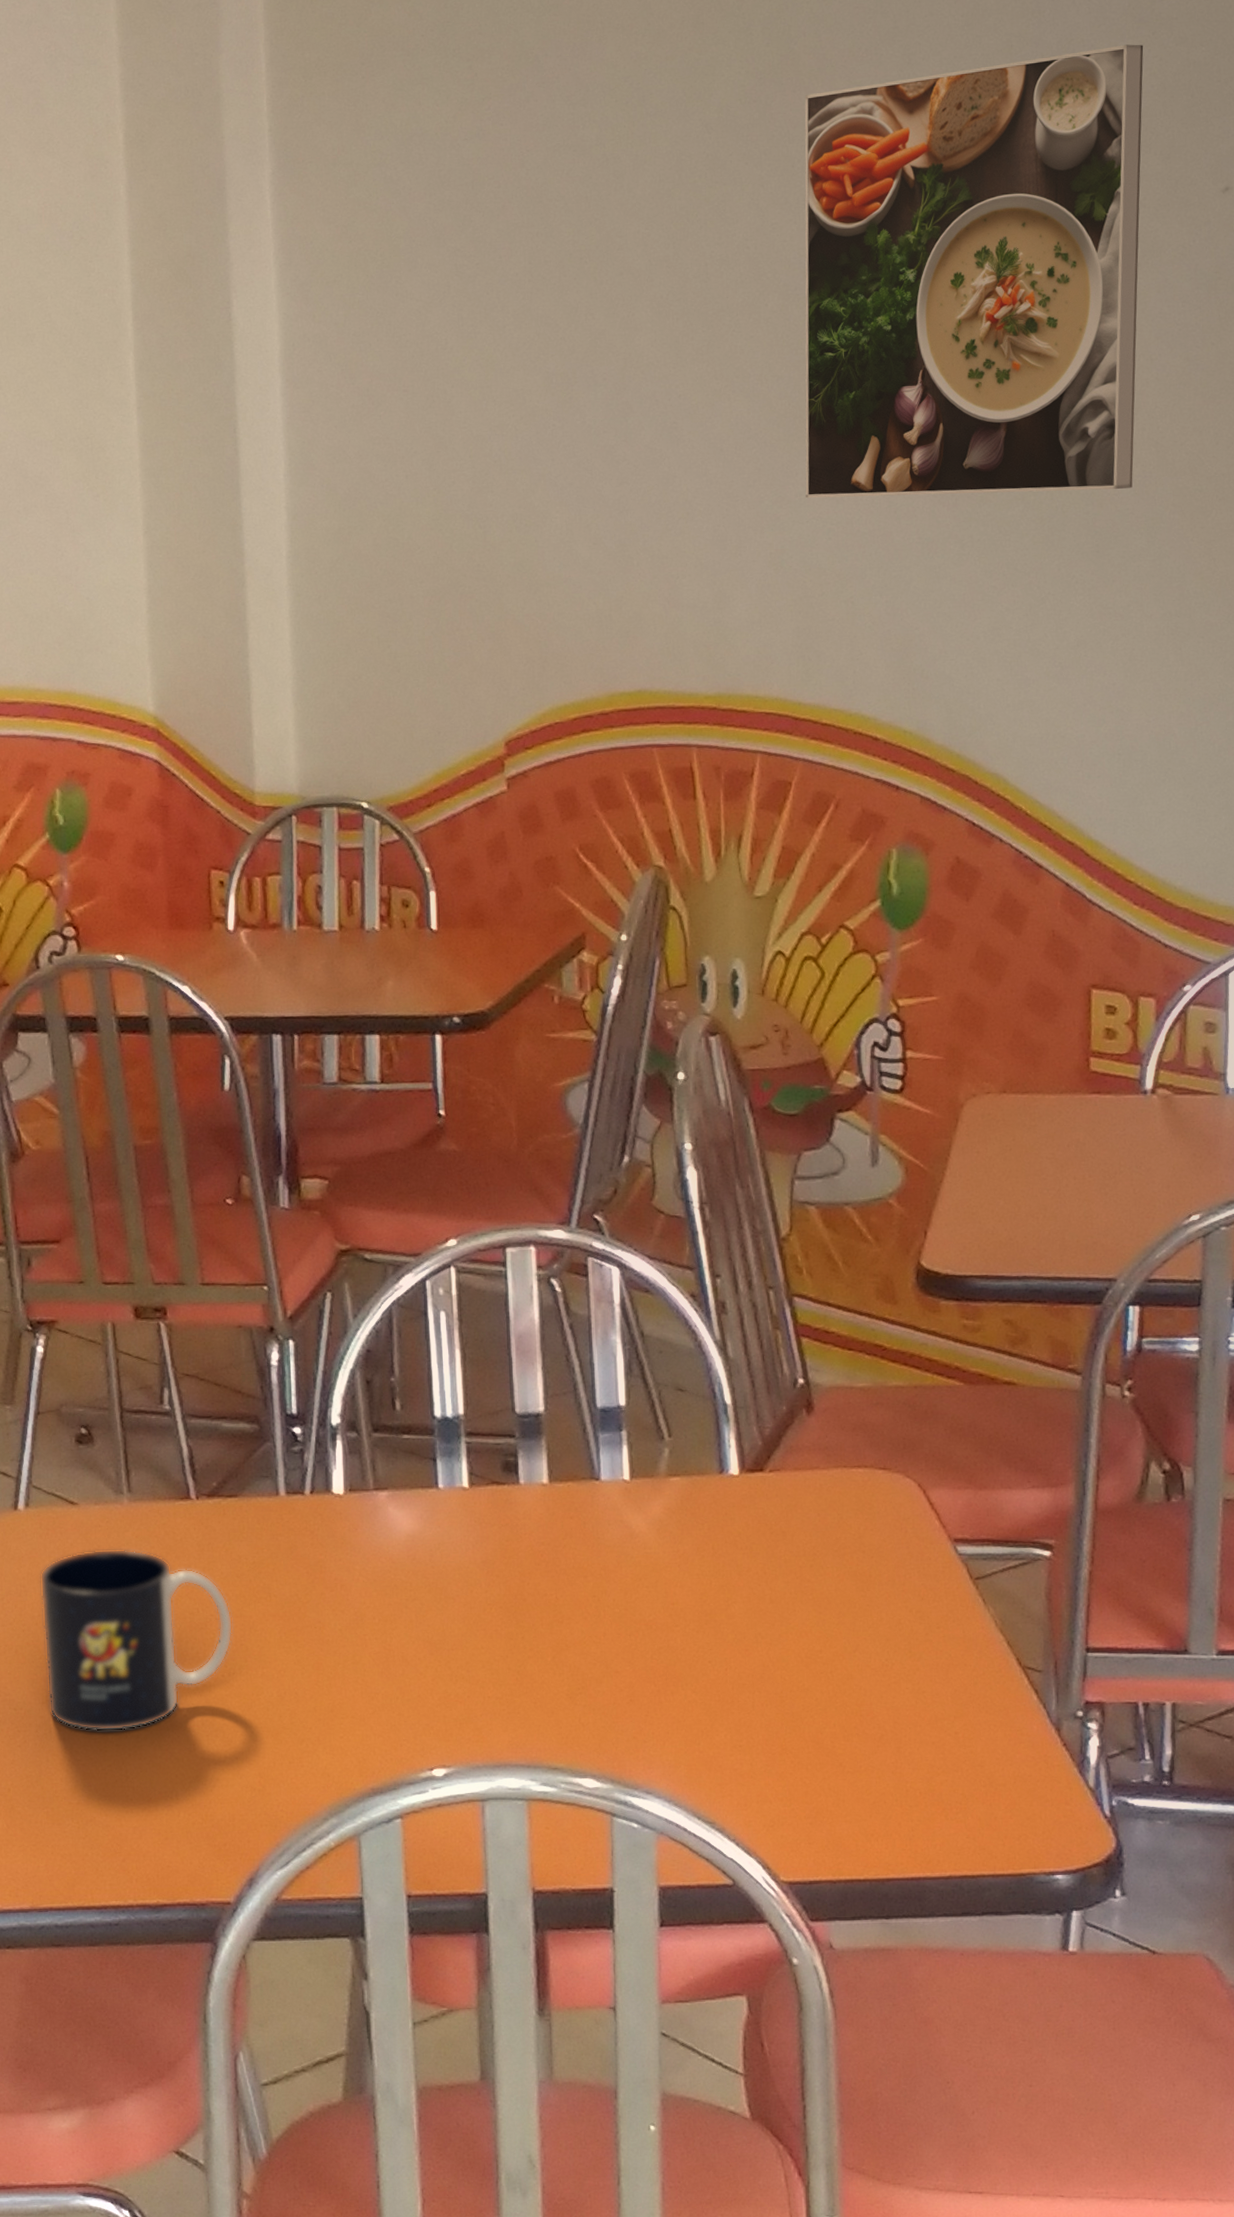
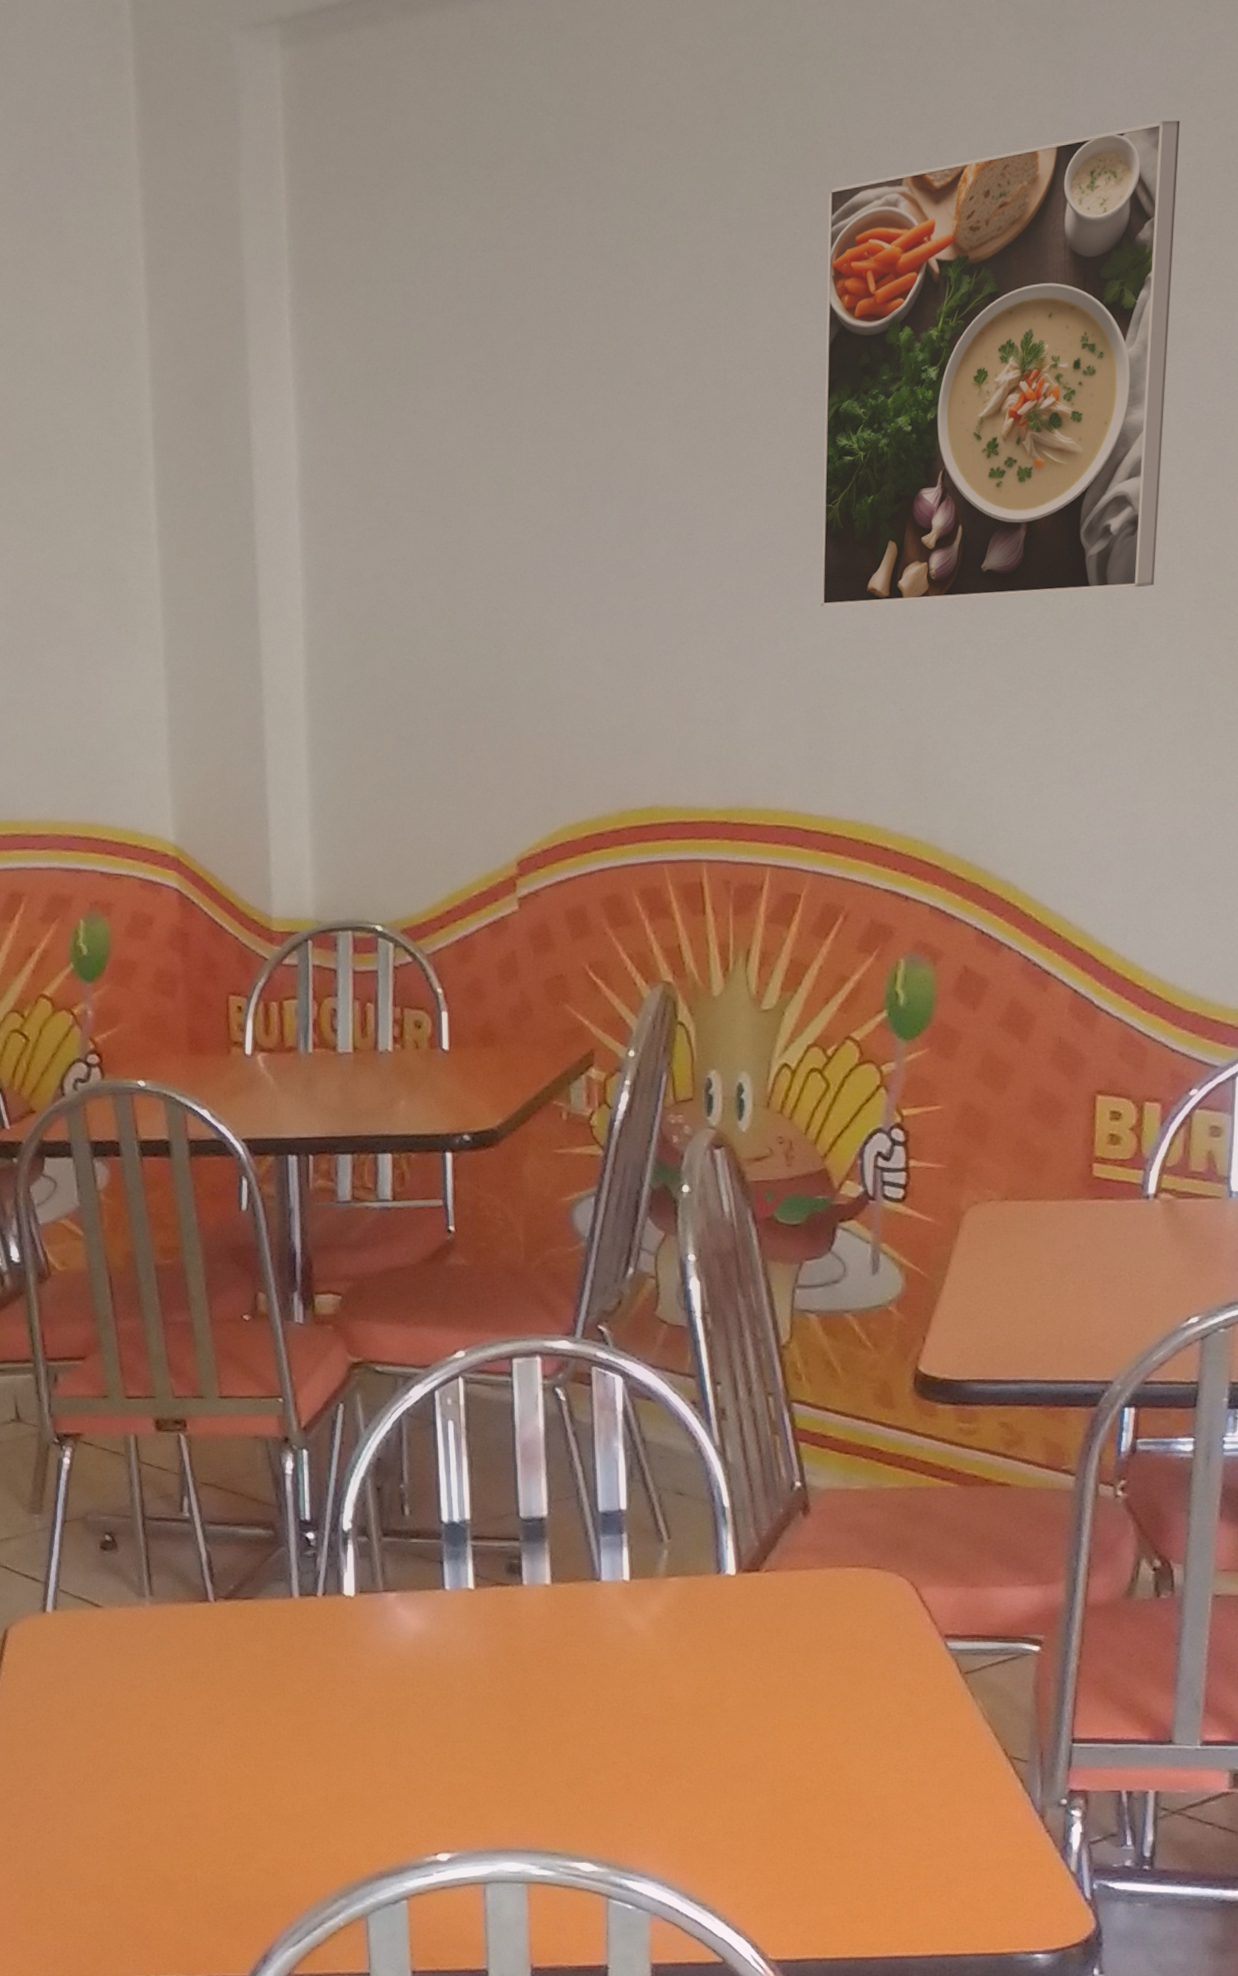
mug: present [40,1549,233,1732] -> none [67,1648,249,1819]

